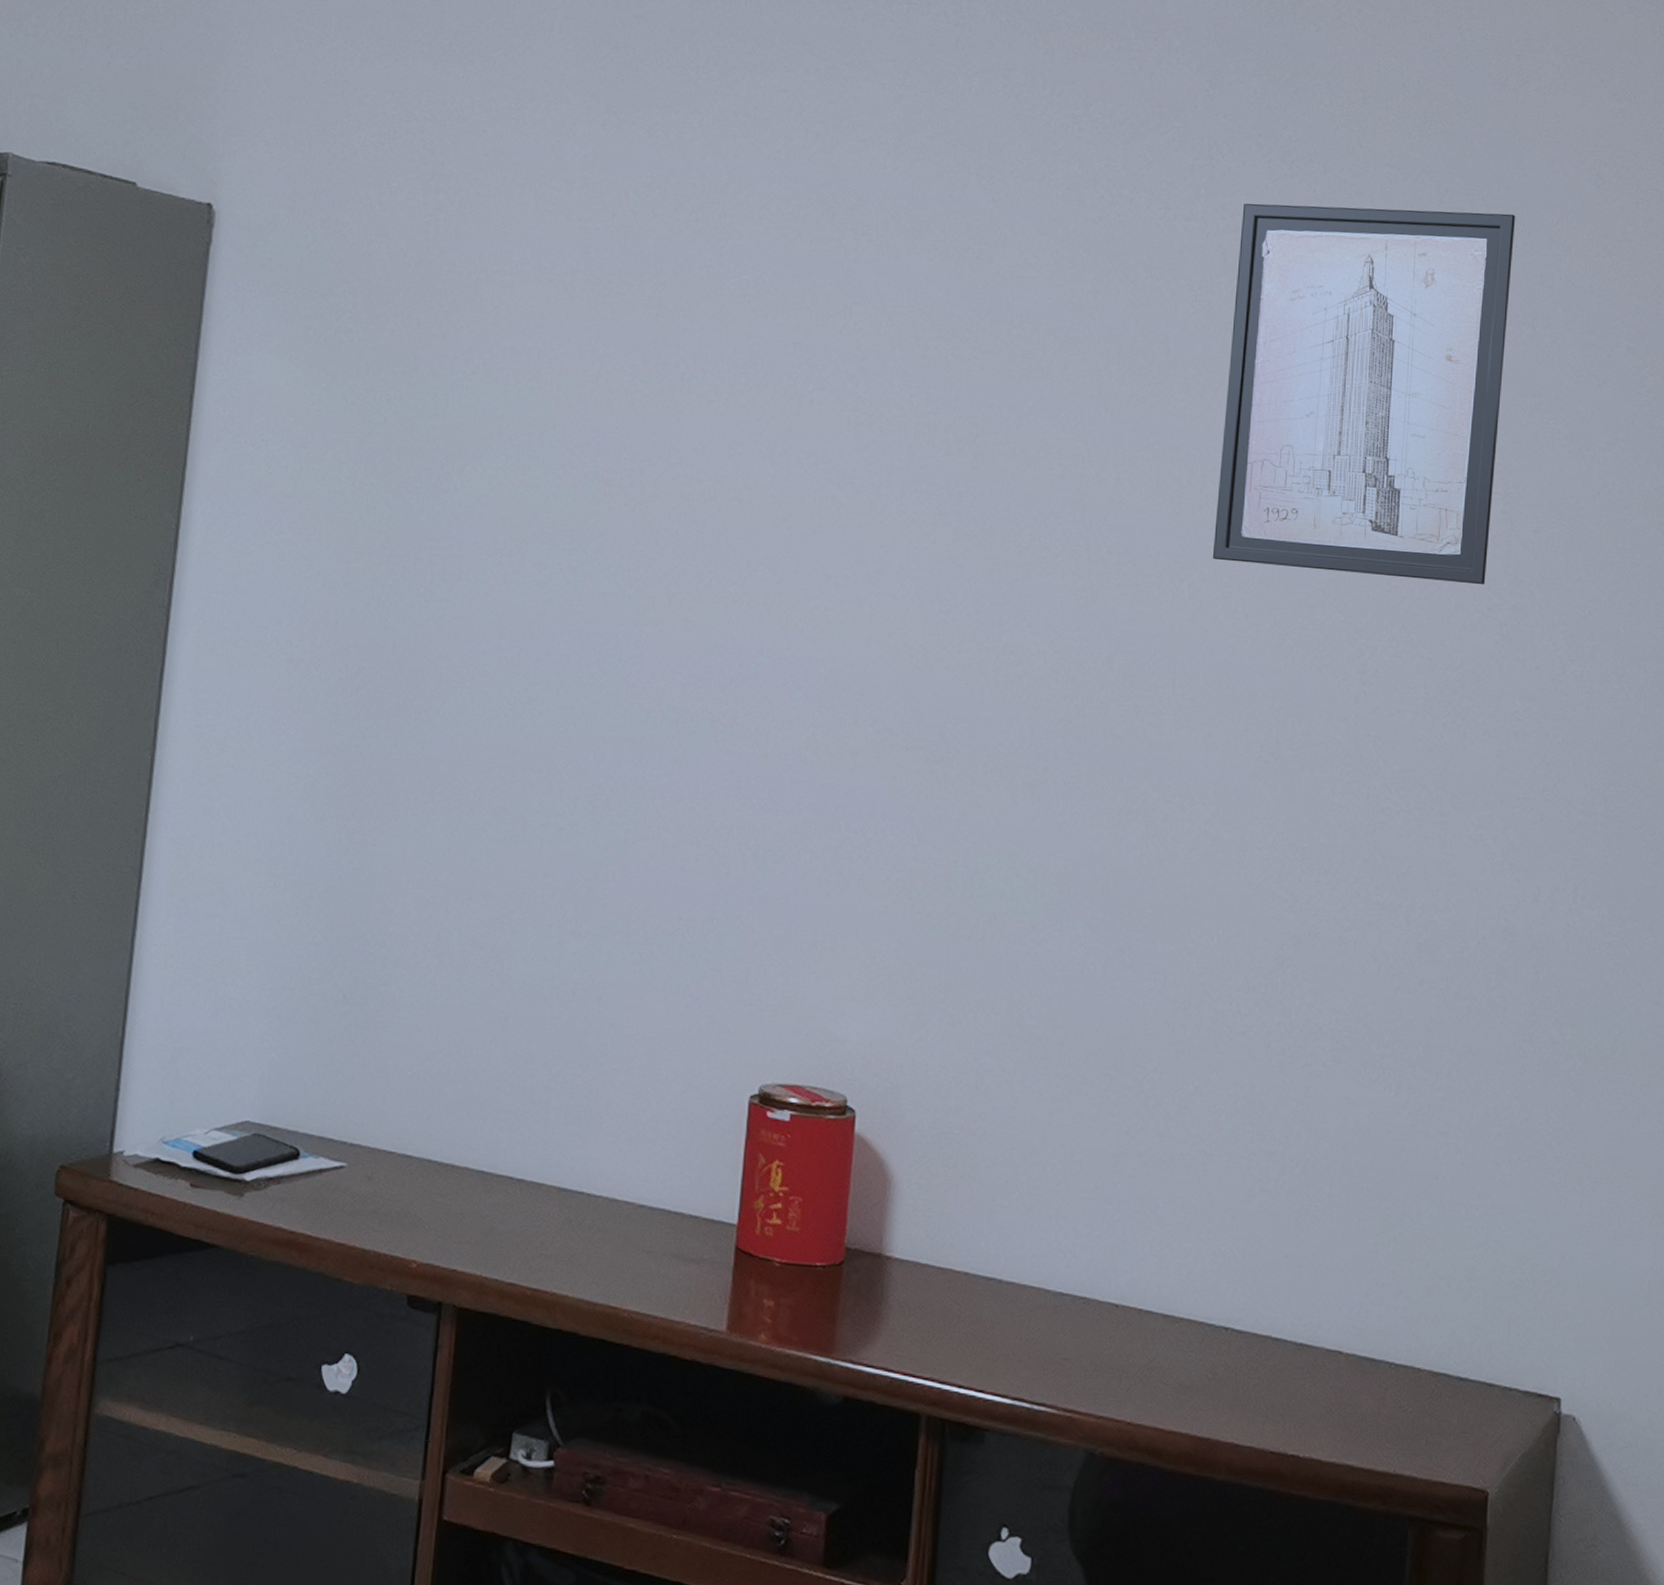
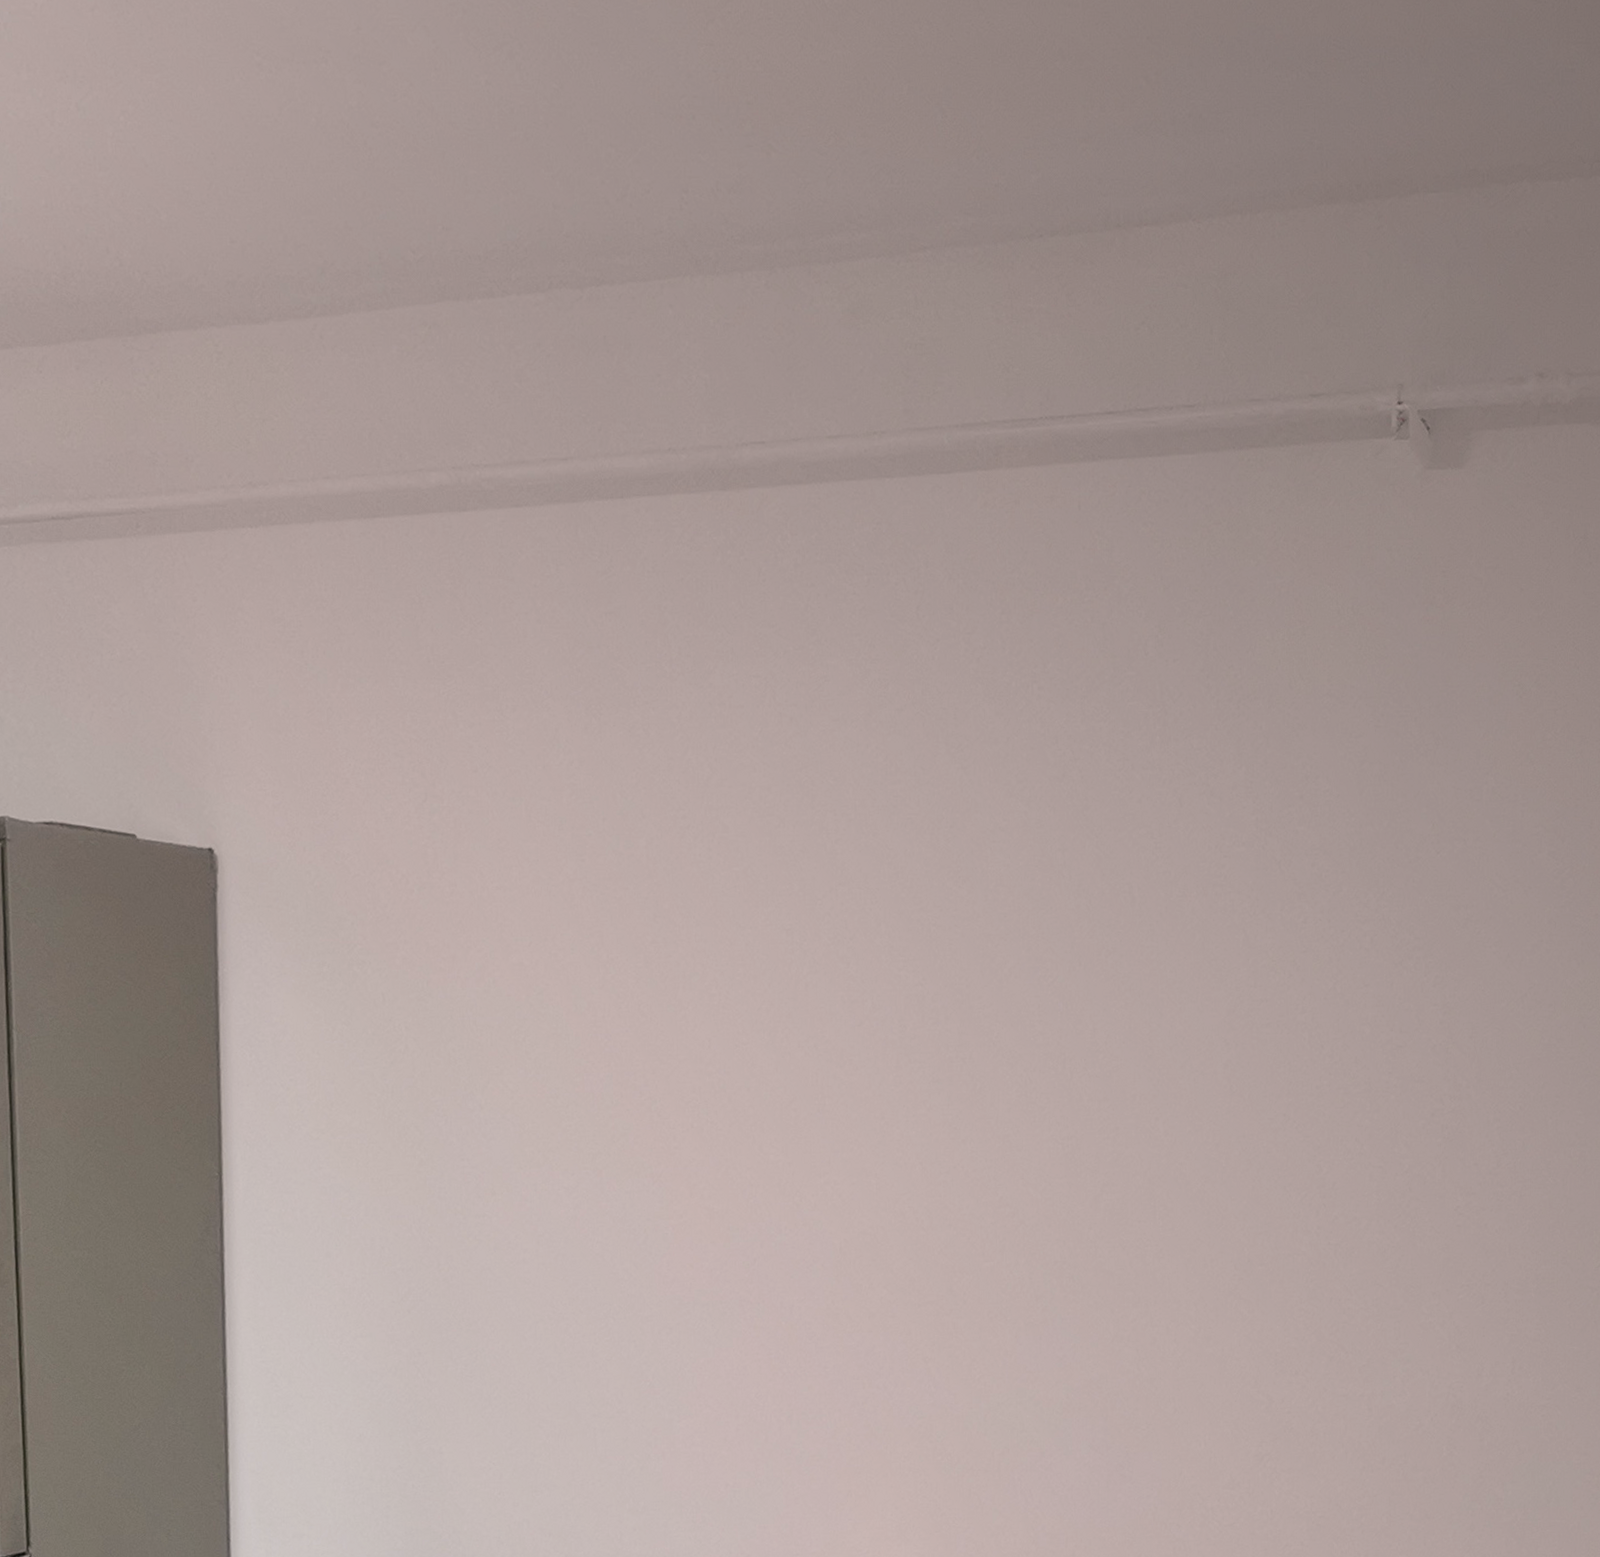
wall art: present [1212,203,1516,585] -> none [1183,732,1446,1097]

